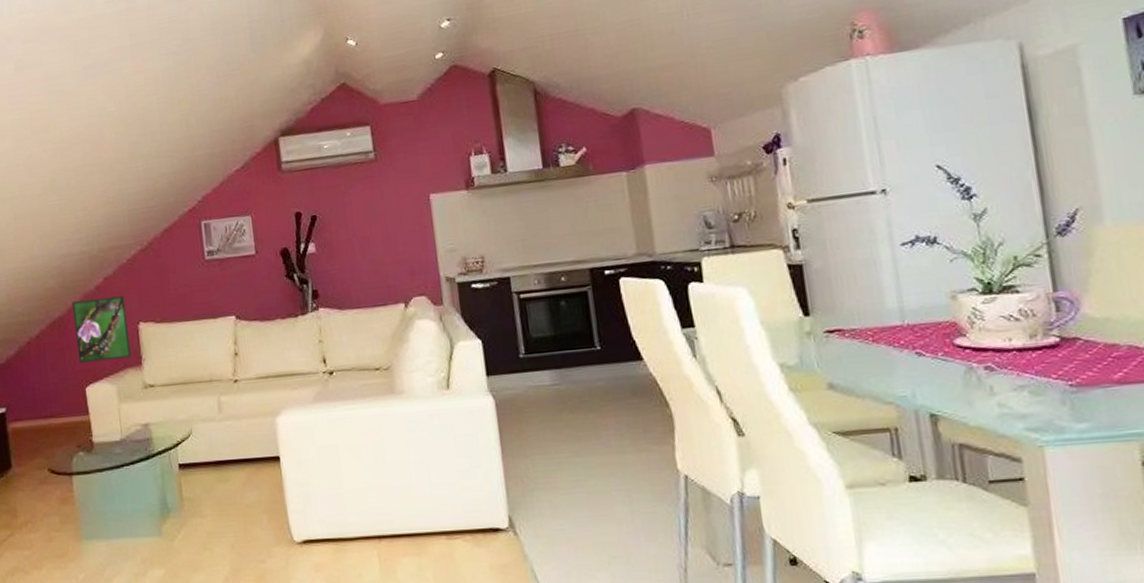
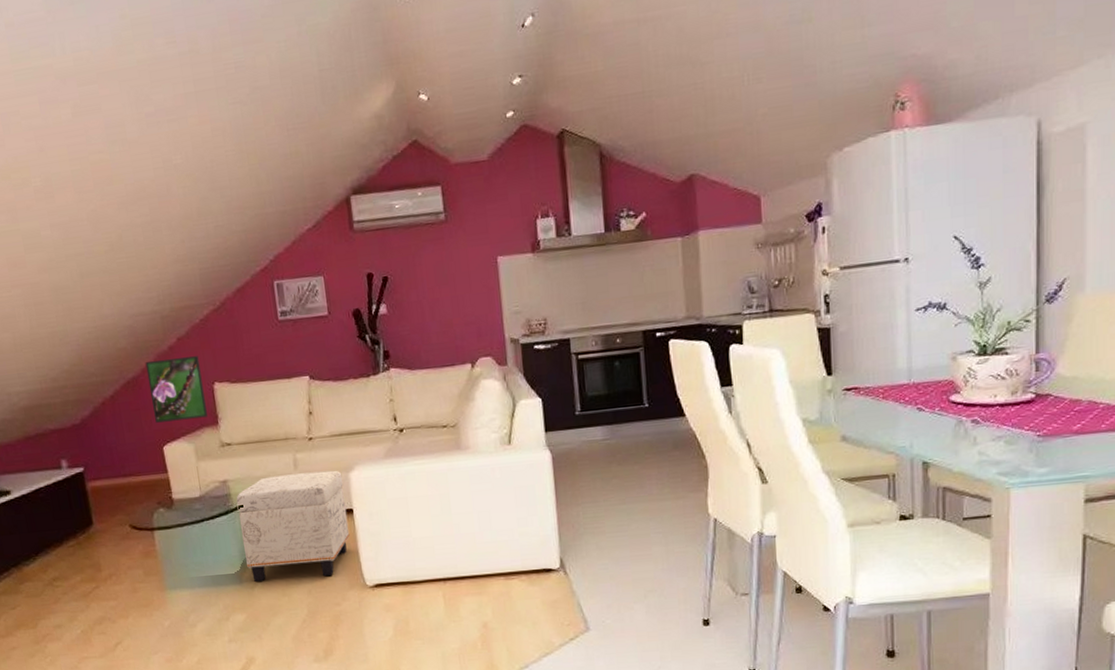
ottoman: none [157,414,276,533] -> present [236,470,350,582]

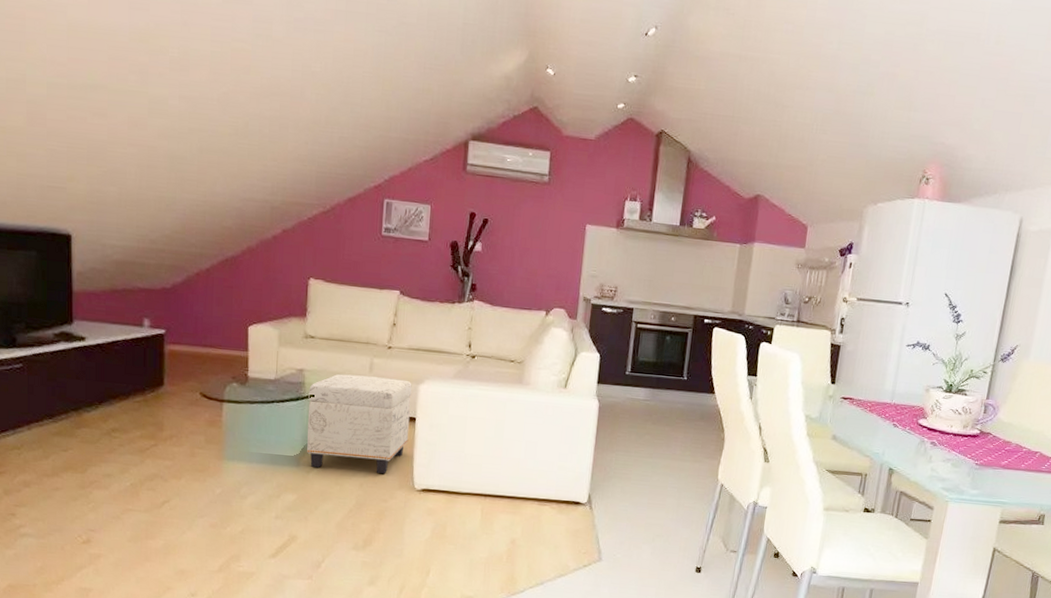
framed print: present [145,356,208,423] -> none [245,245,300,308]

